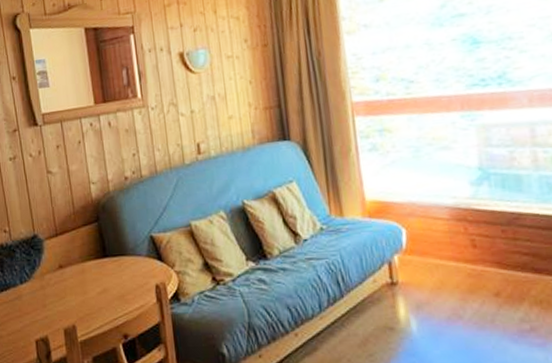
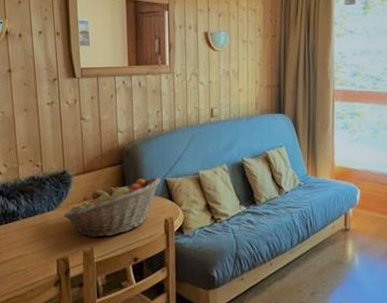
fruit basket: none [38,233,147,313] -> present [63,176,161,238]

